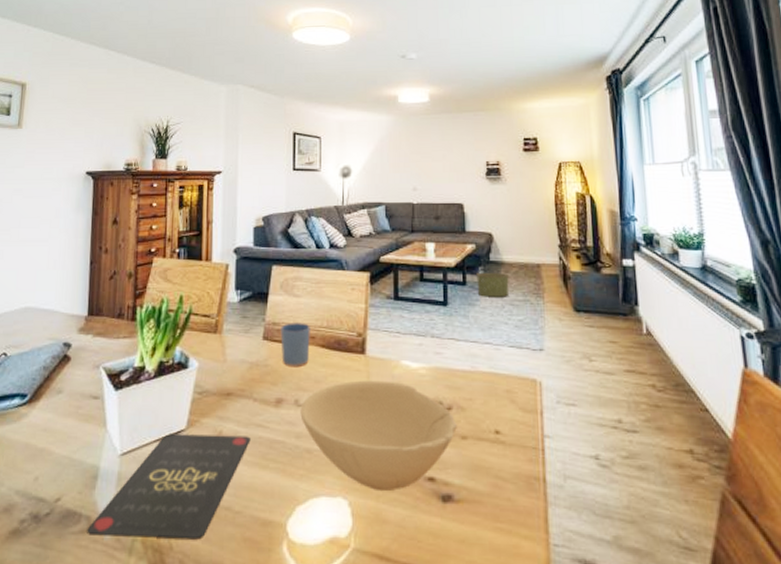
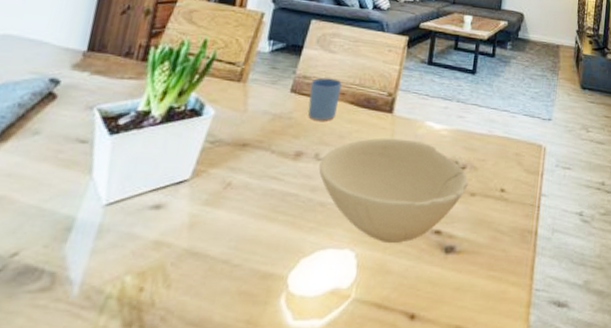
playing card: present [87,434,251,538] -> none [48,184,262,293]
basket: present [476,272,509,297] -> none [504,46,532,71]

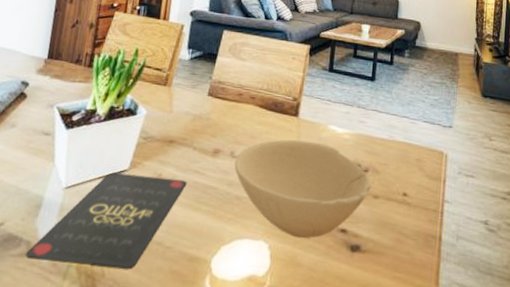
playing card: none [48,184,262,293] -> present [26,172,187,268]
mug: present [308,77,342,121] -> none [223,83,252,122]

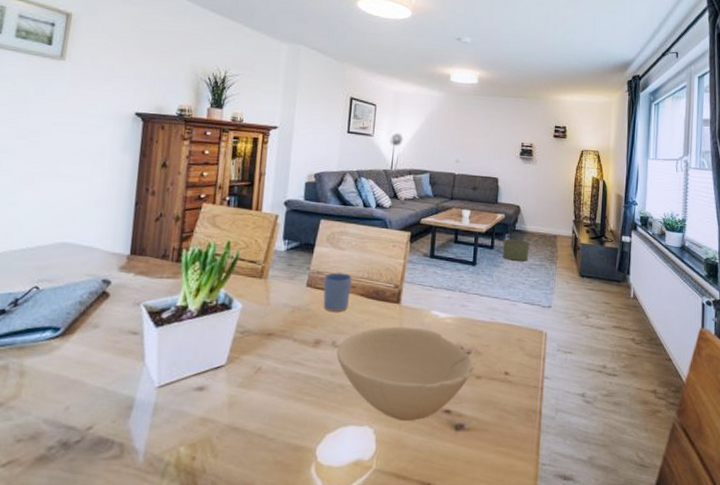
playing card: present [26,172,187,268] -> none [119,369,288,462]
mug: none [223,83,252,122] -> present [323,272,352,312]
basket: none [402,54,430,79] -> present [502,238,530,261]

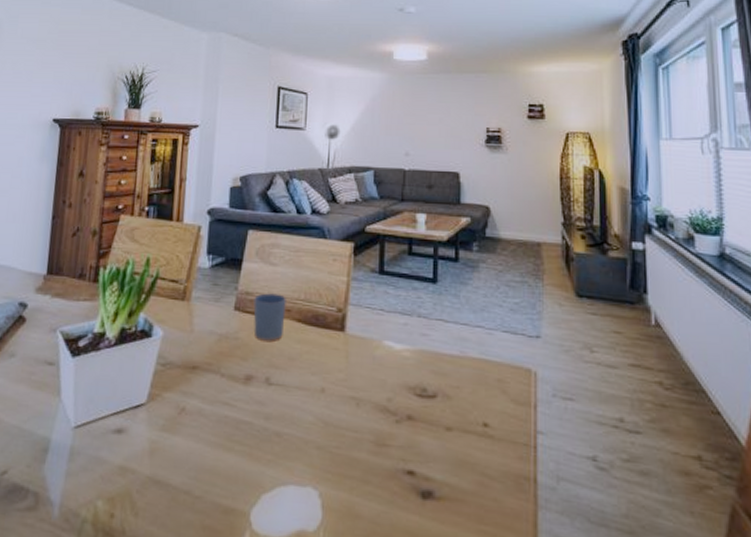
bowl: present [336,326,474,422] -> none [271,360,442,484]
basket: present [502,238,530,261] -> none [470,248,506,277]

